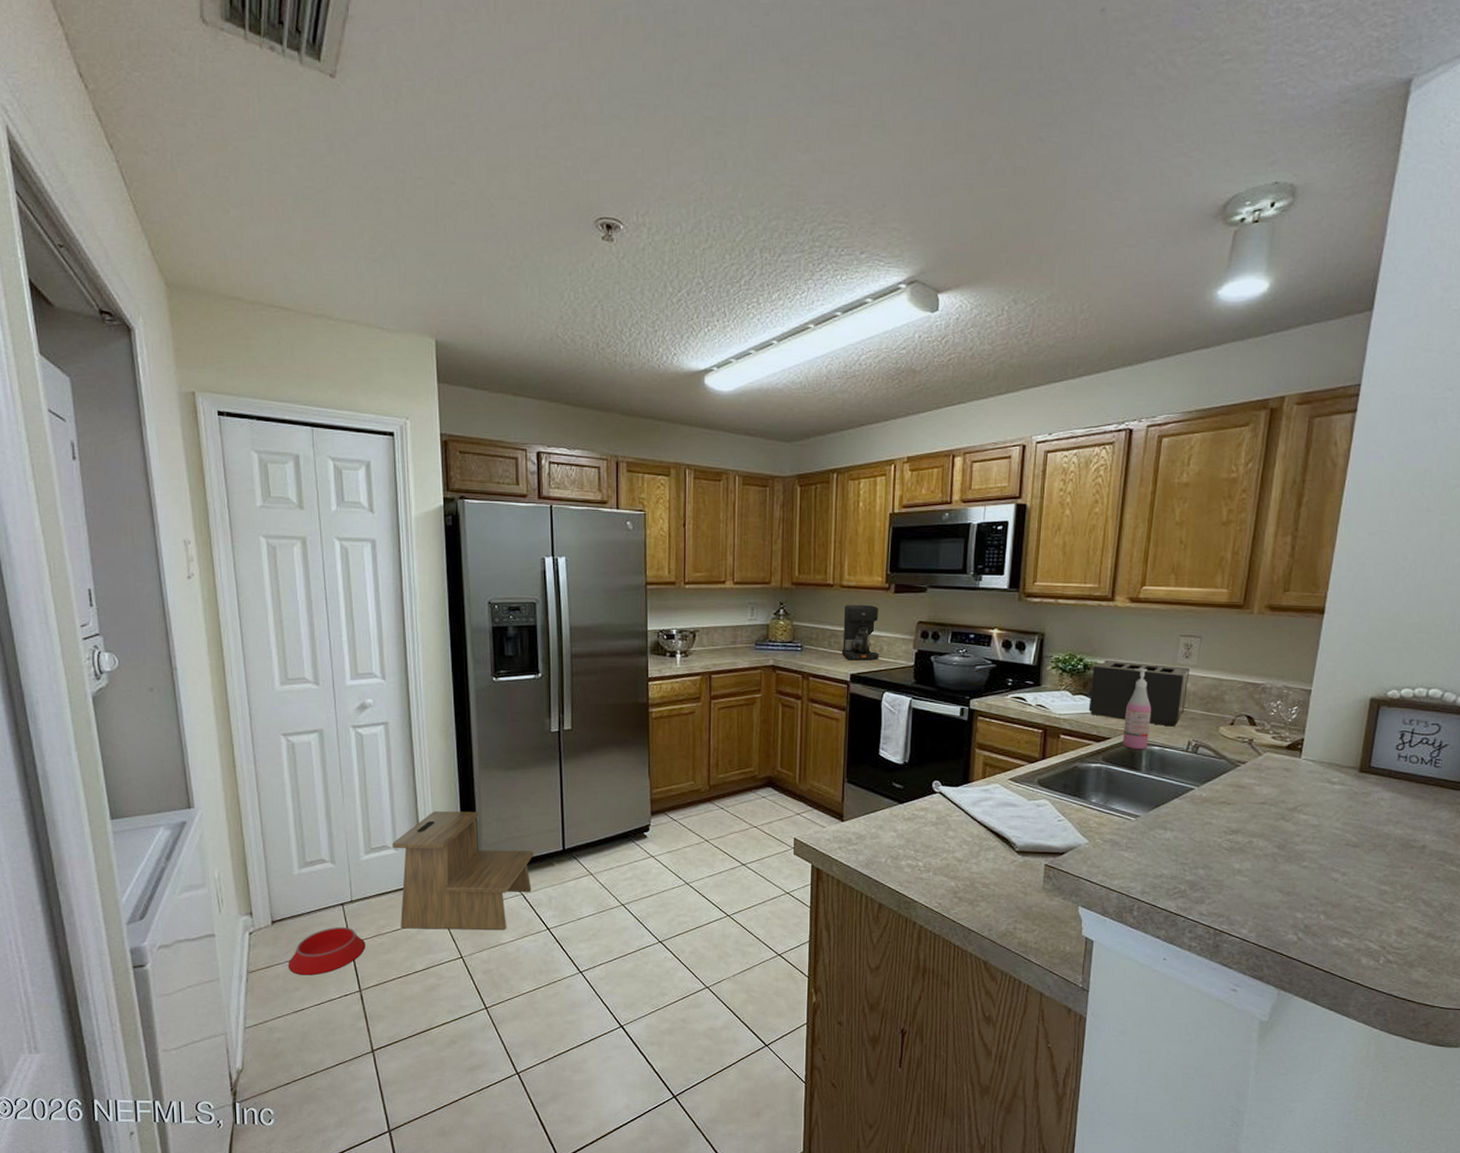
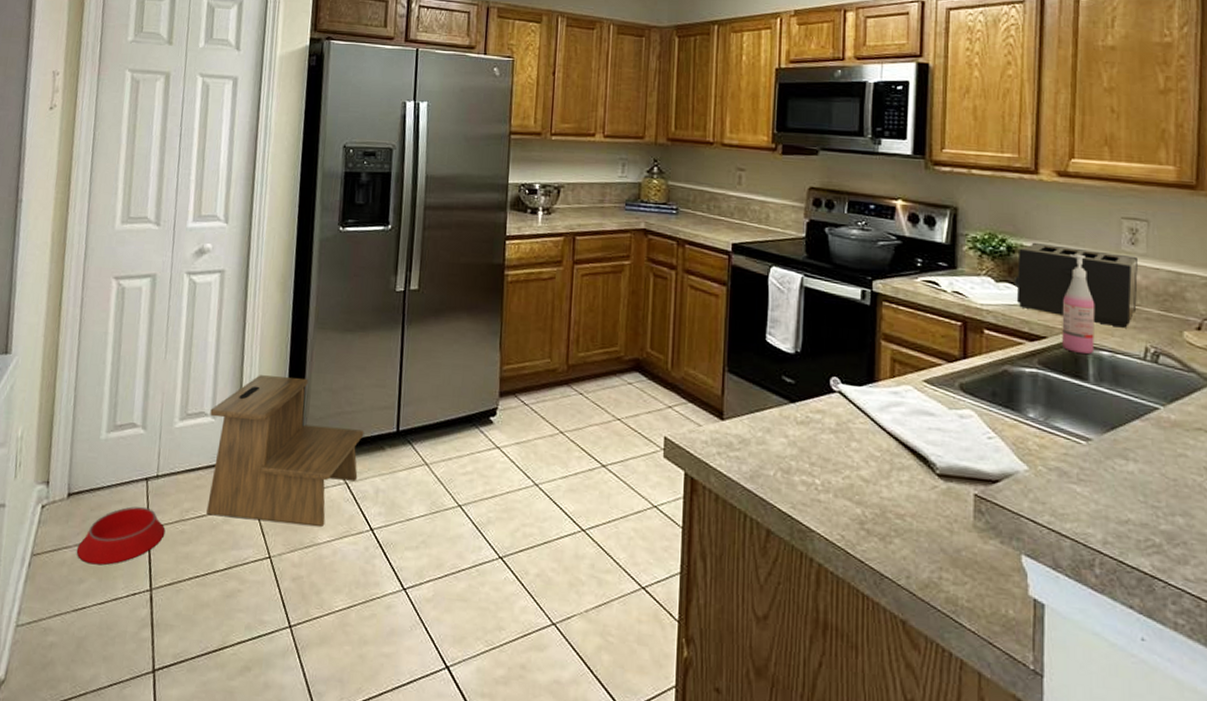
coffee maker: present [841,604,879,661] -> none [721,165,765,229]

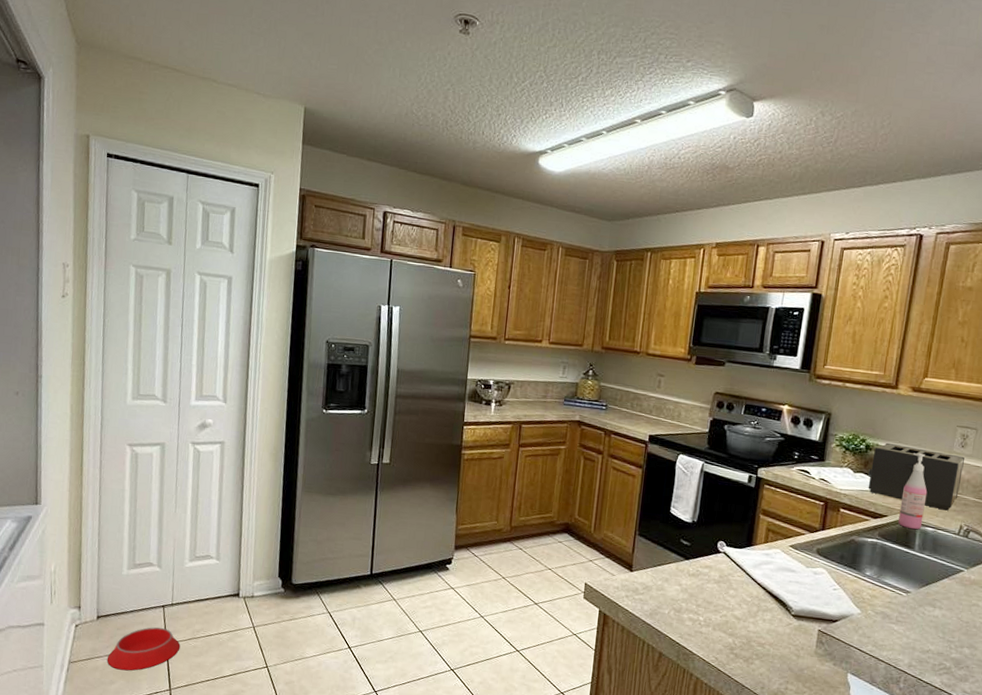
step stool: present [206,375,364,526] -> none [214,527,344,645]

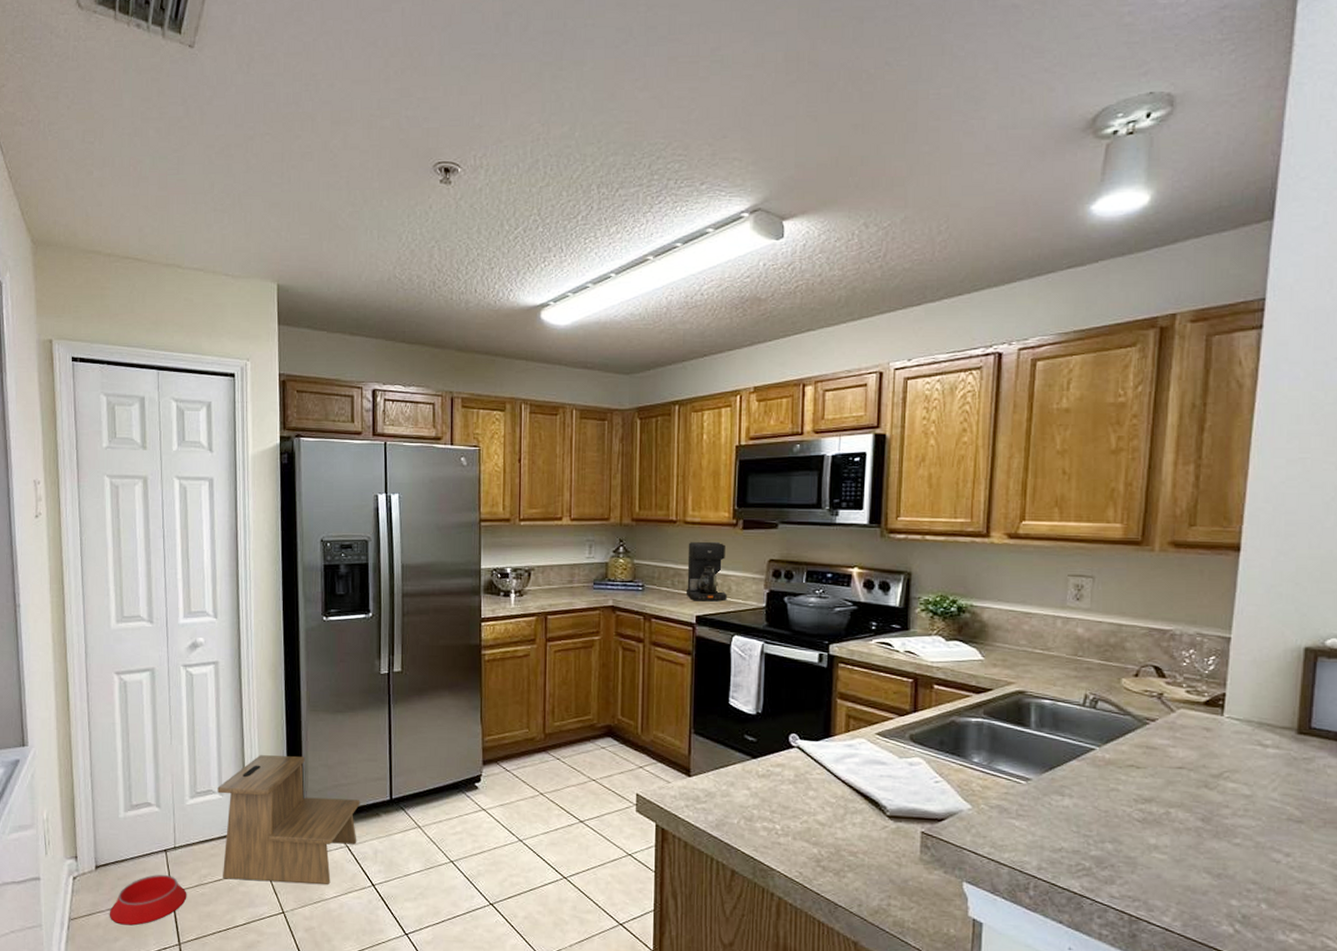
step stool: none [214,527,344,645] -> present [217,755,360,884]
coffee maker: none [642,371,679,424] -> present [685,541,727,601]
toaster: present [868,442,964,511] -> none [964,602,1081,678]
soap dispenser: present [898,453,928,530] -> none [1007,611,1040,704]

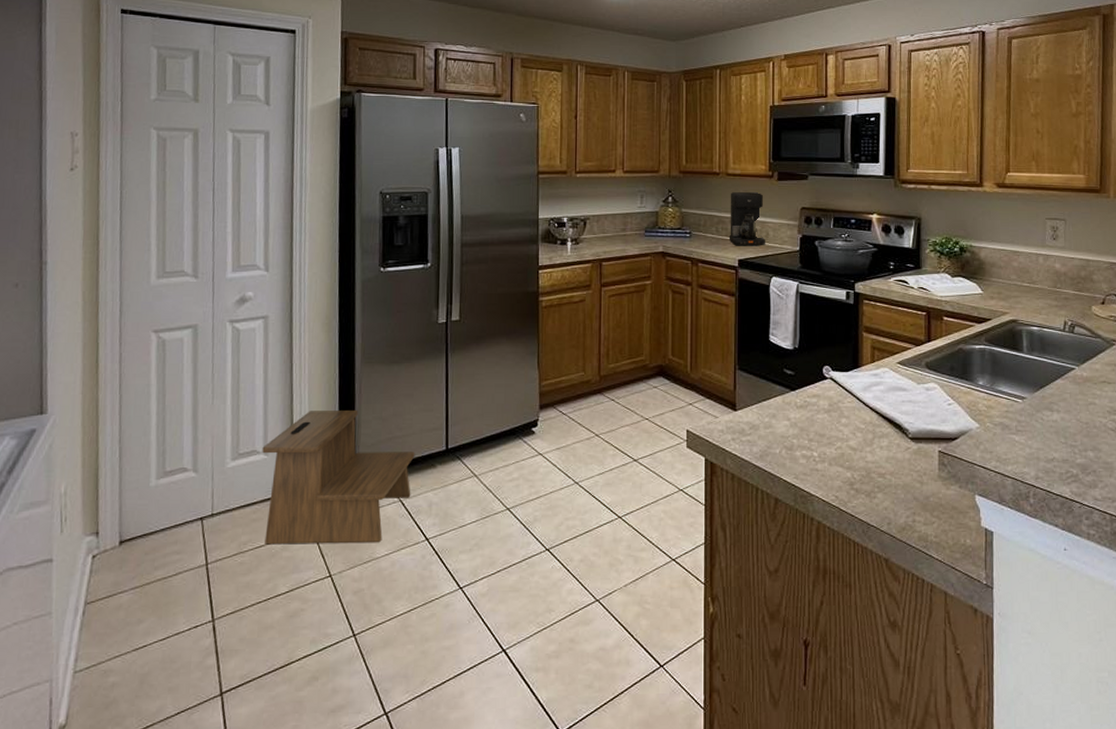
pet bowl: present [109,874,187,926] -> none [133,544,224,605]

